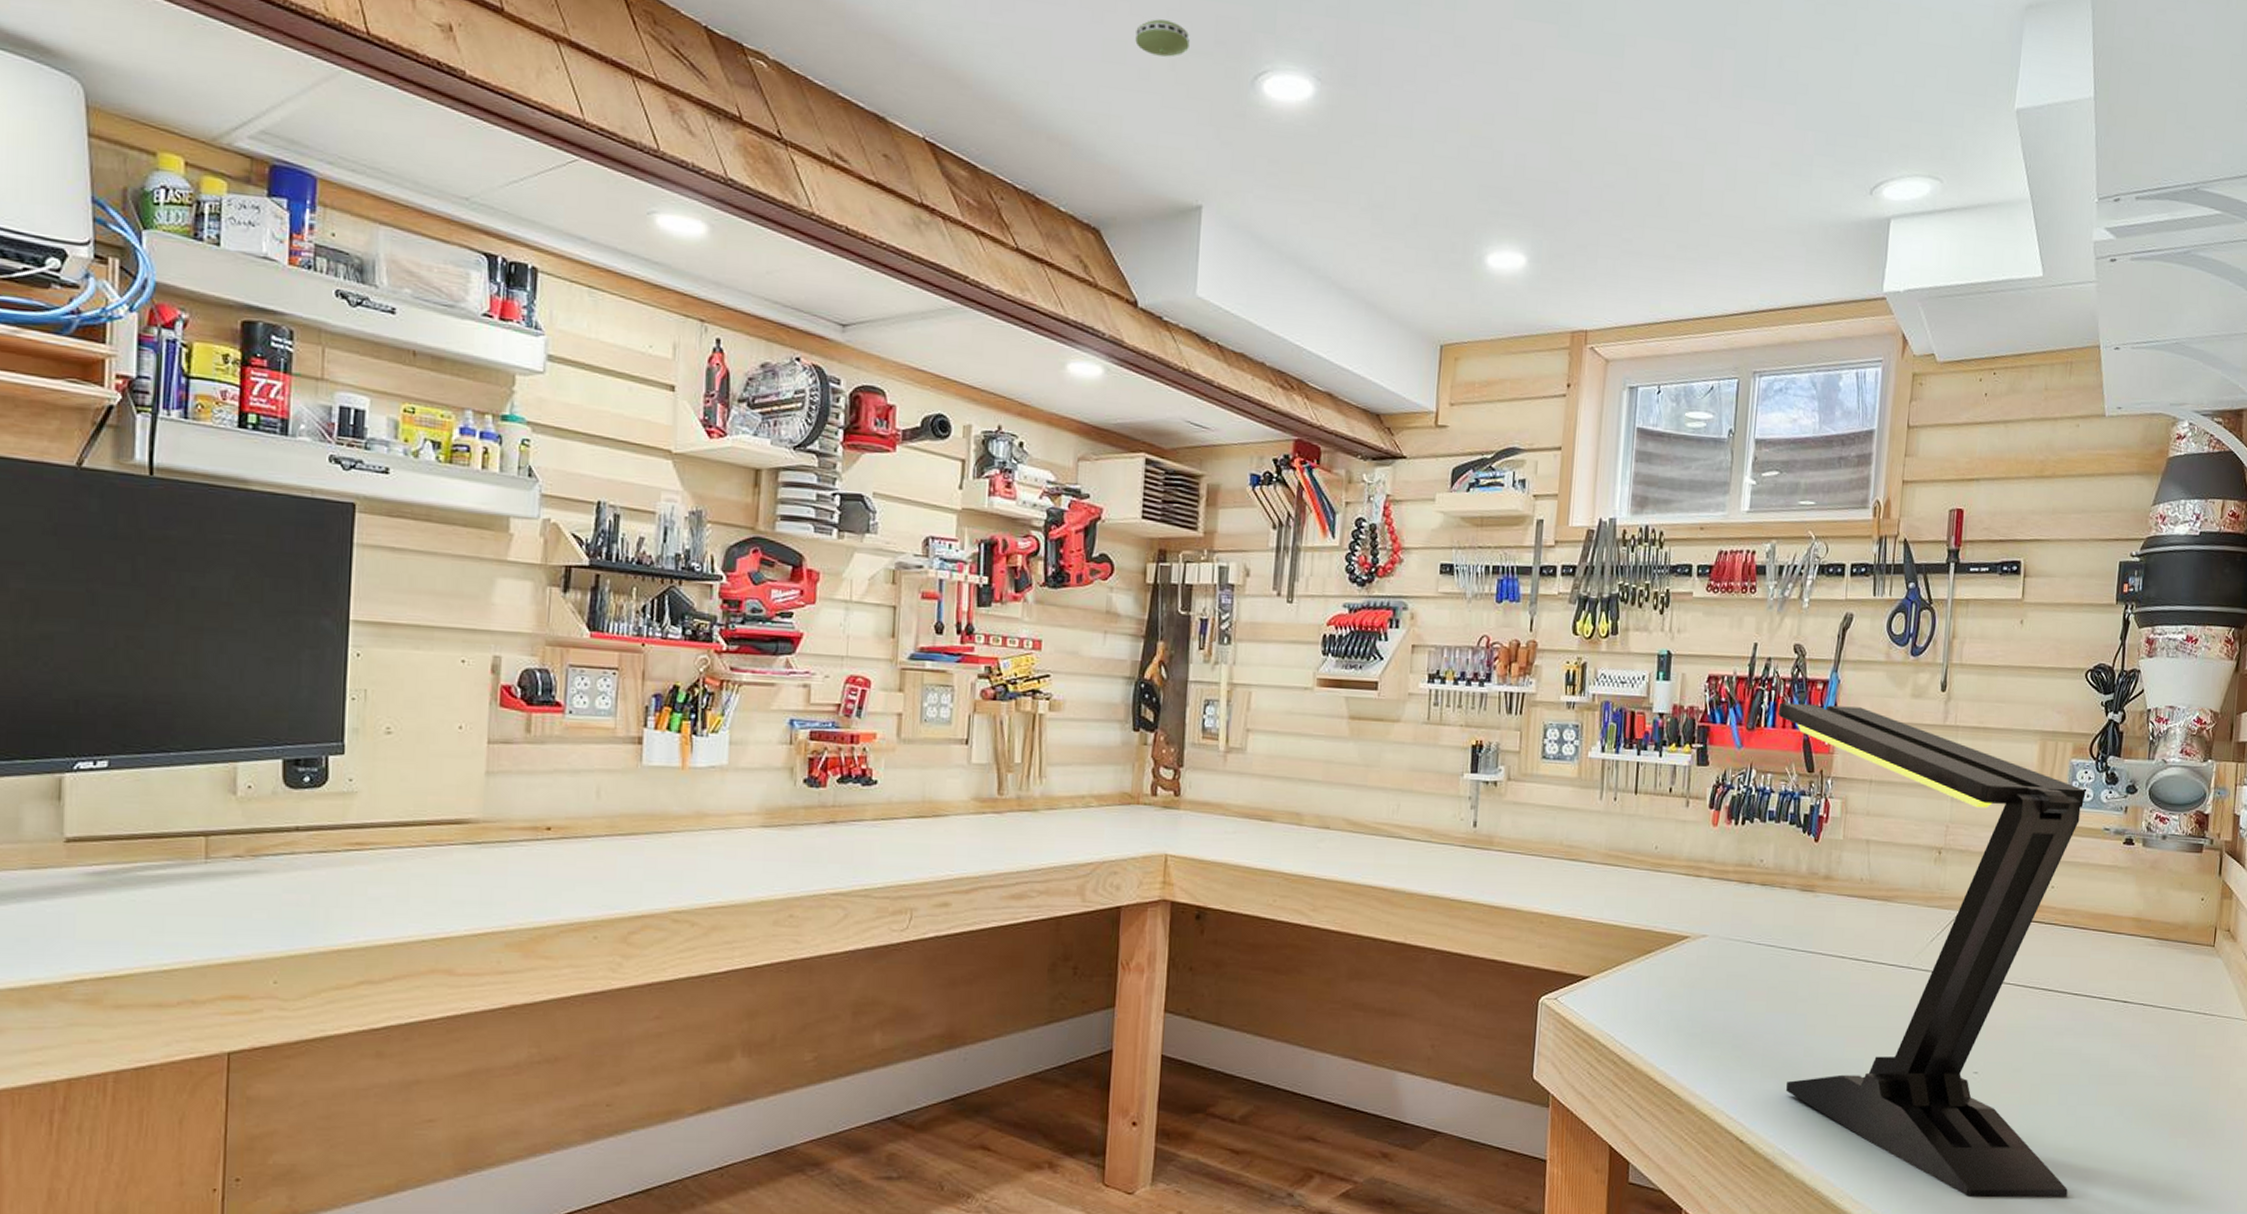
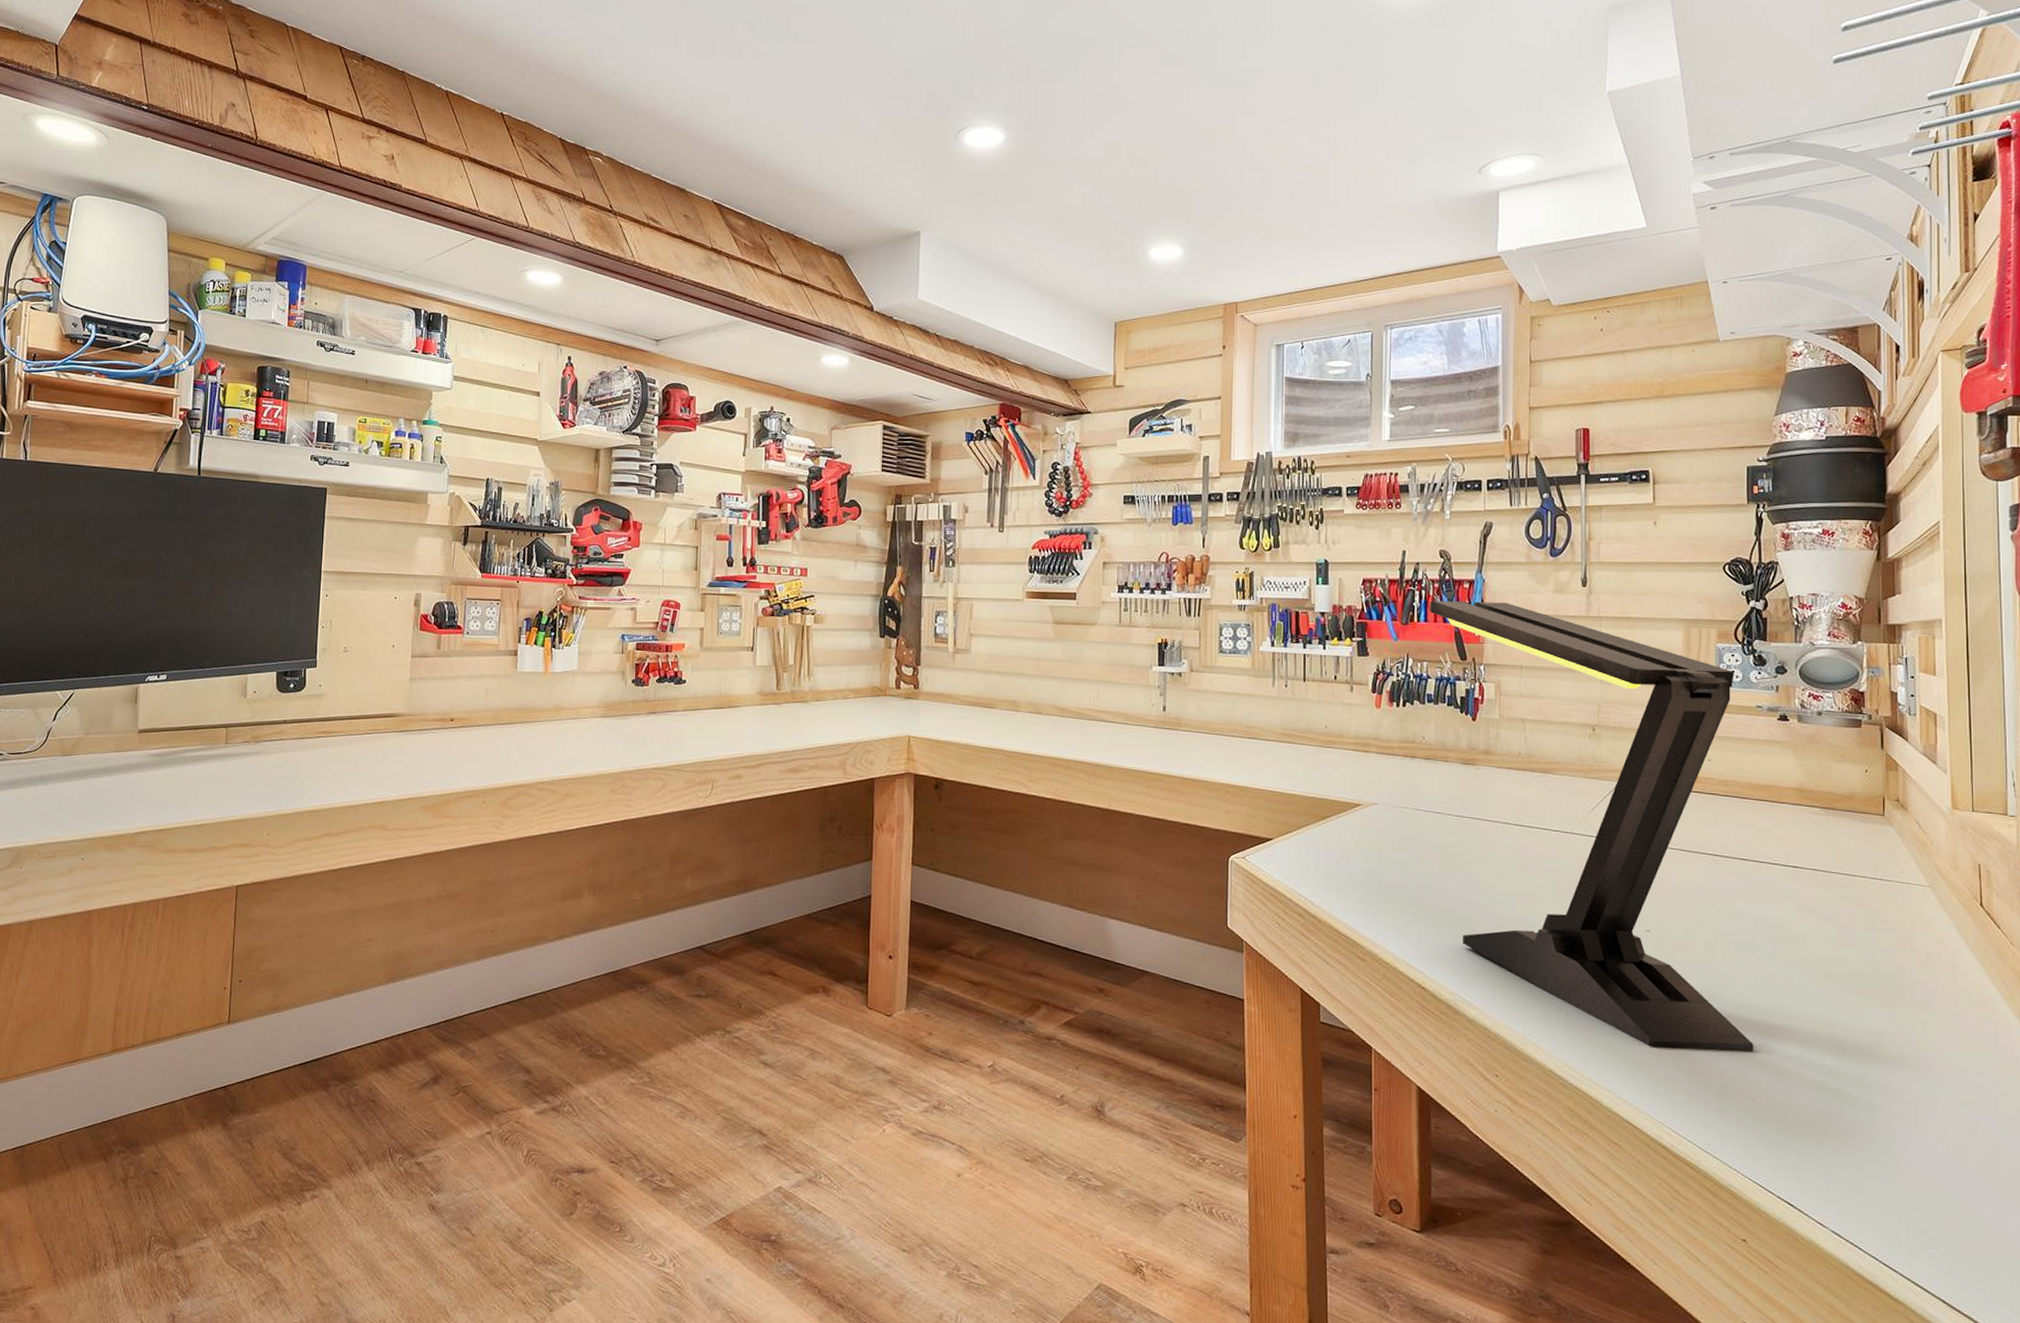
smoke detector: present [1135,19,1190,57] -> none [866,98,907,124]

